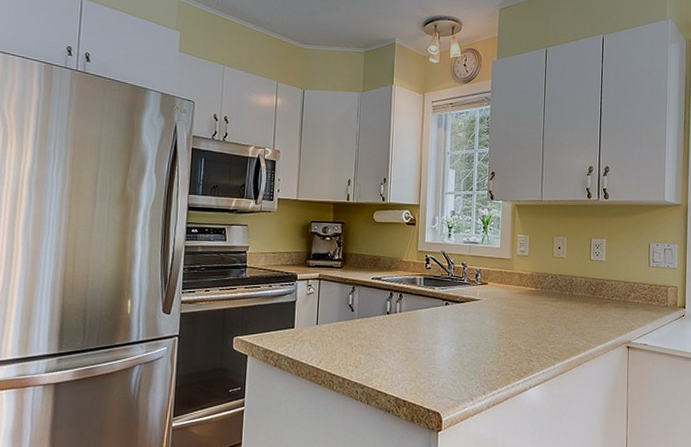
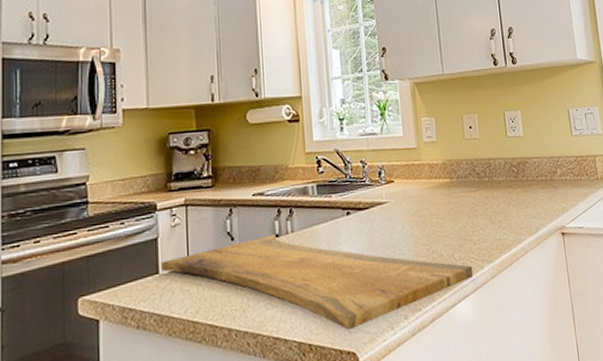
cutting board: none [296,312,545,395] -> present [161,235,474,330]

